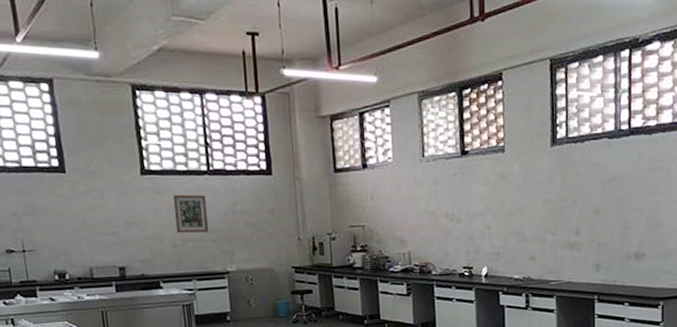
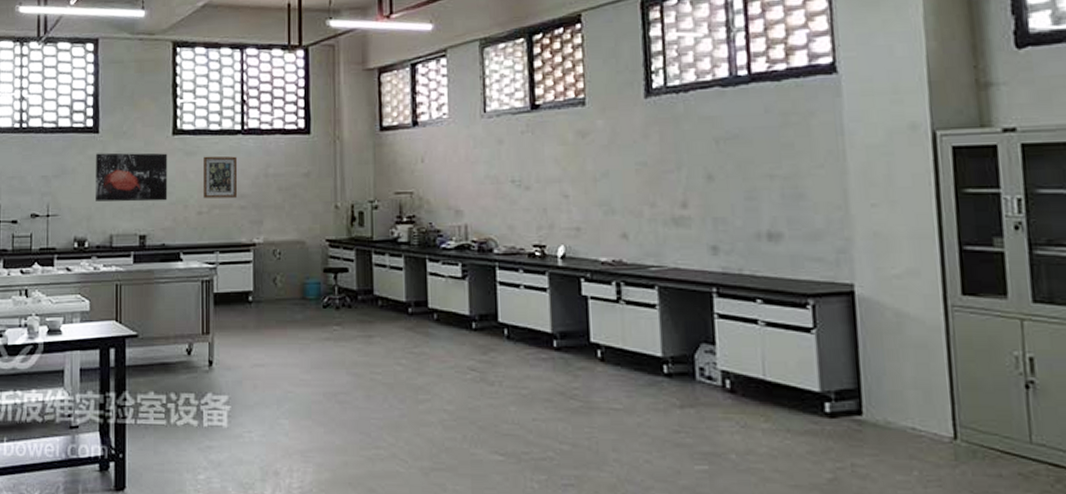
wall art: none [66,191,143,237] -> present [96,152,168,202]

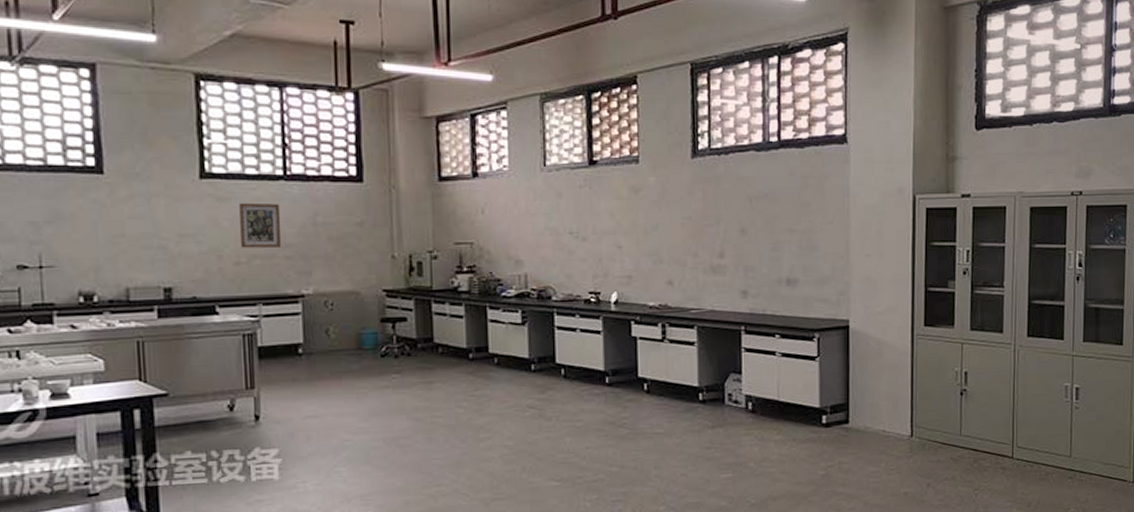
wall art: present [96,152,168,202] -> none [101,196,197,252]

